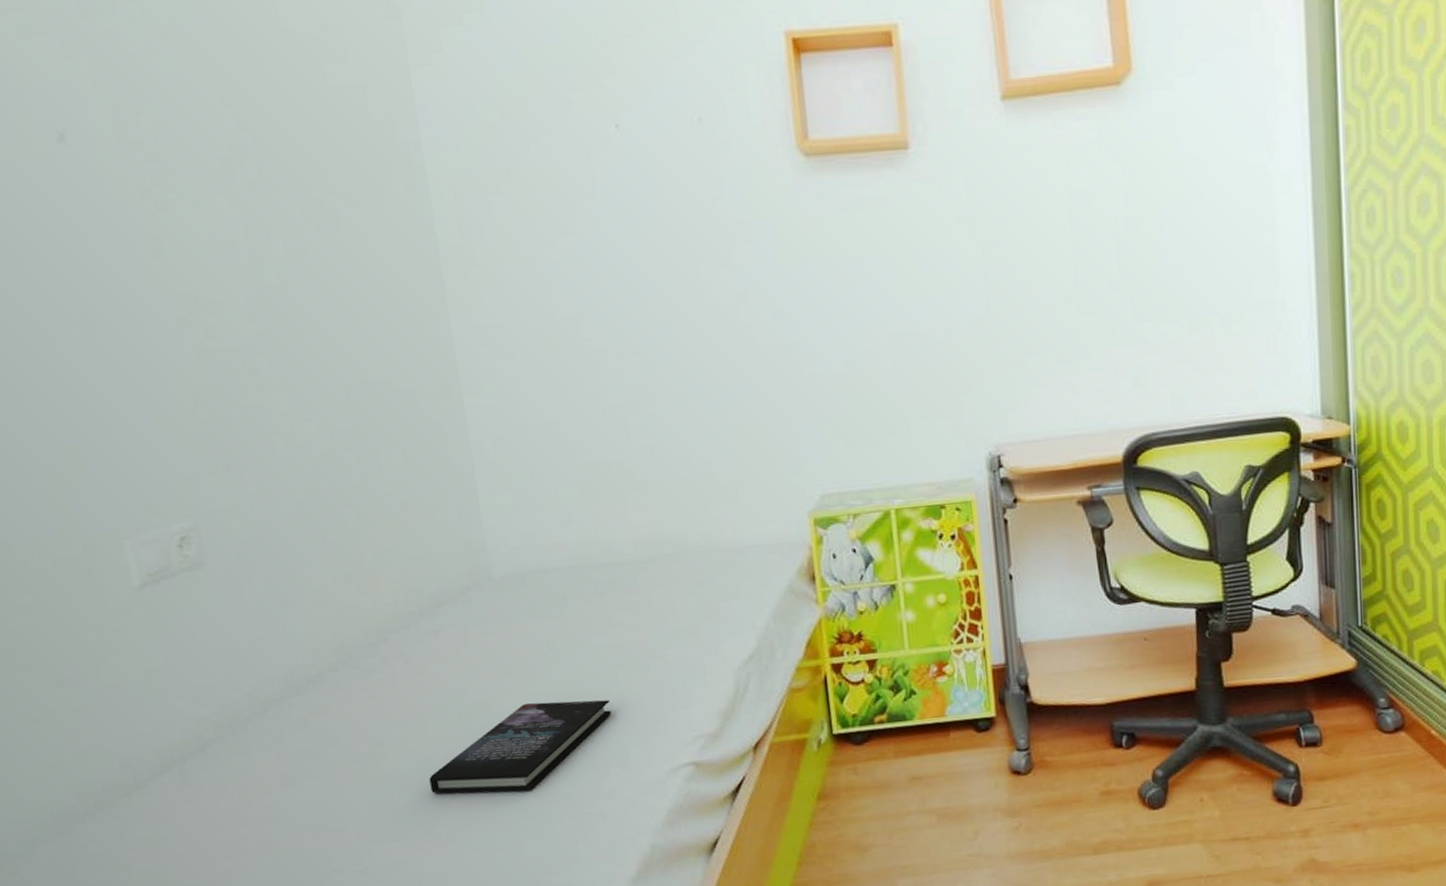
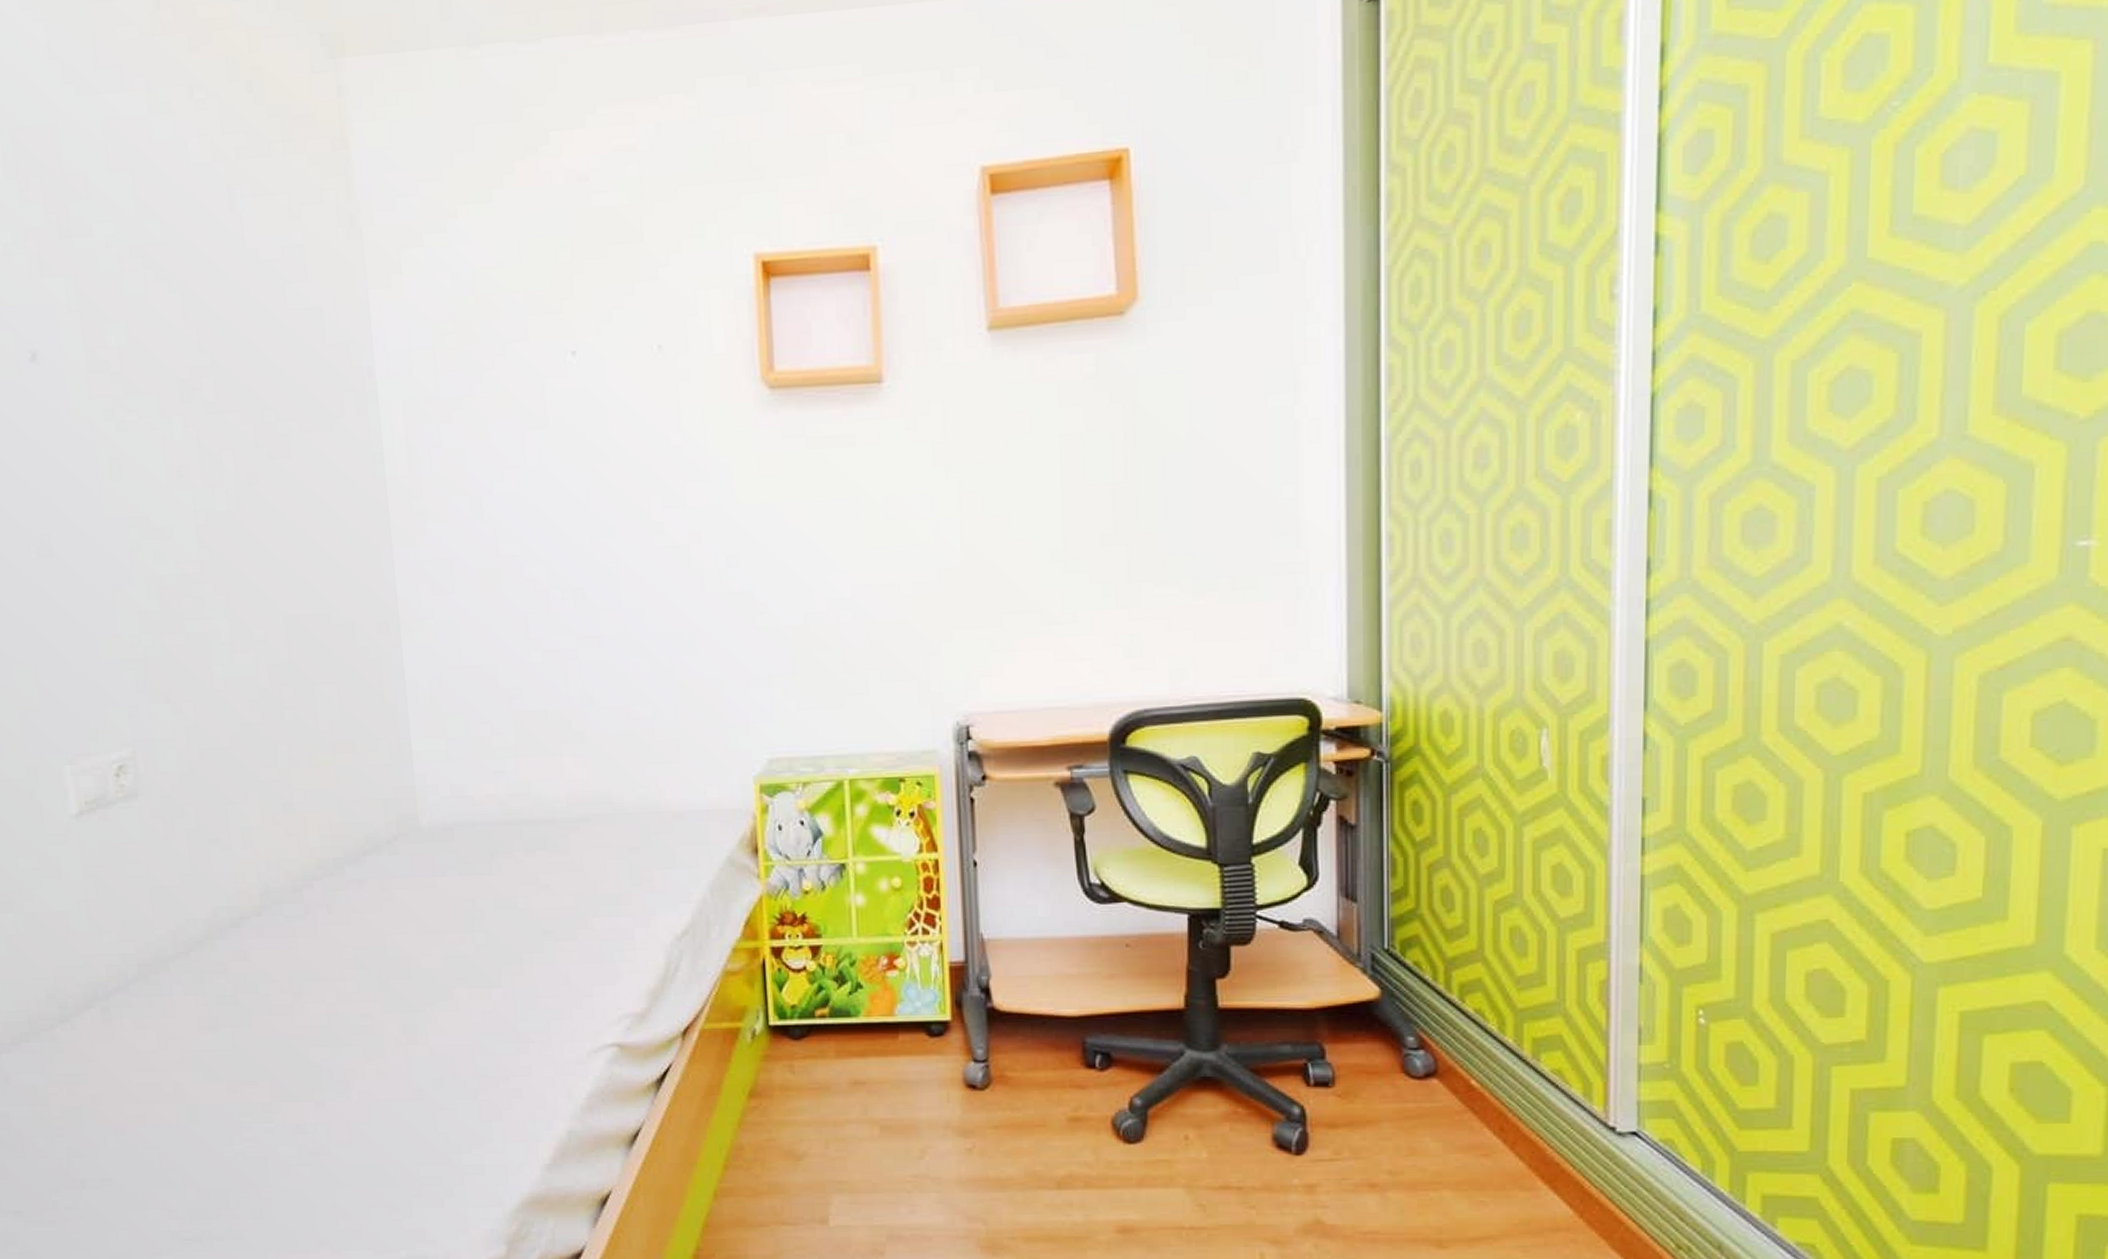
book: present [429,700,611,794] -> none [344,964,534,1059]

